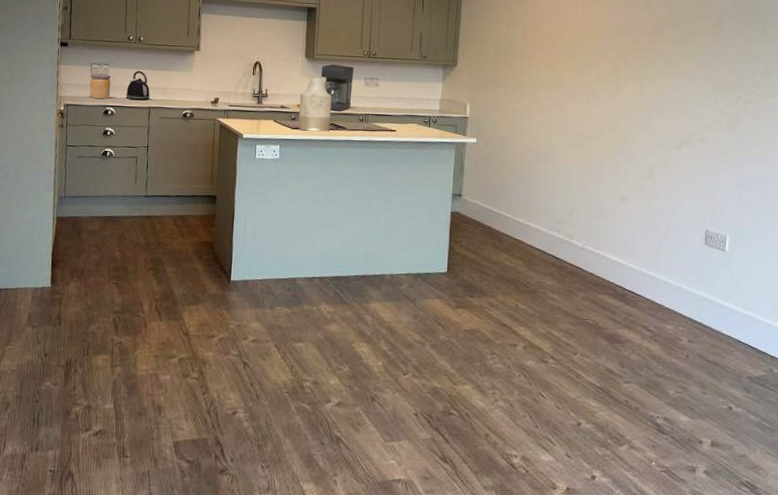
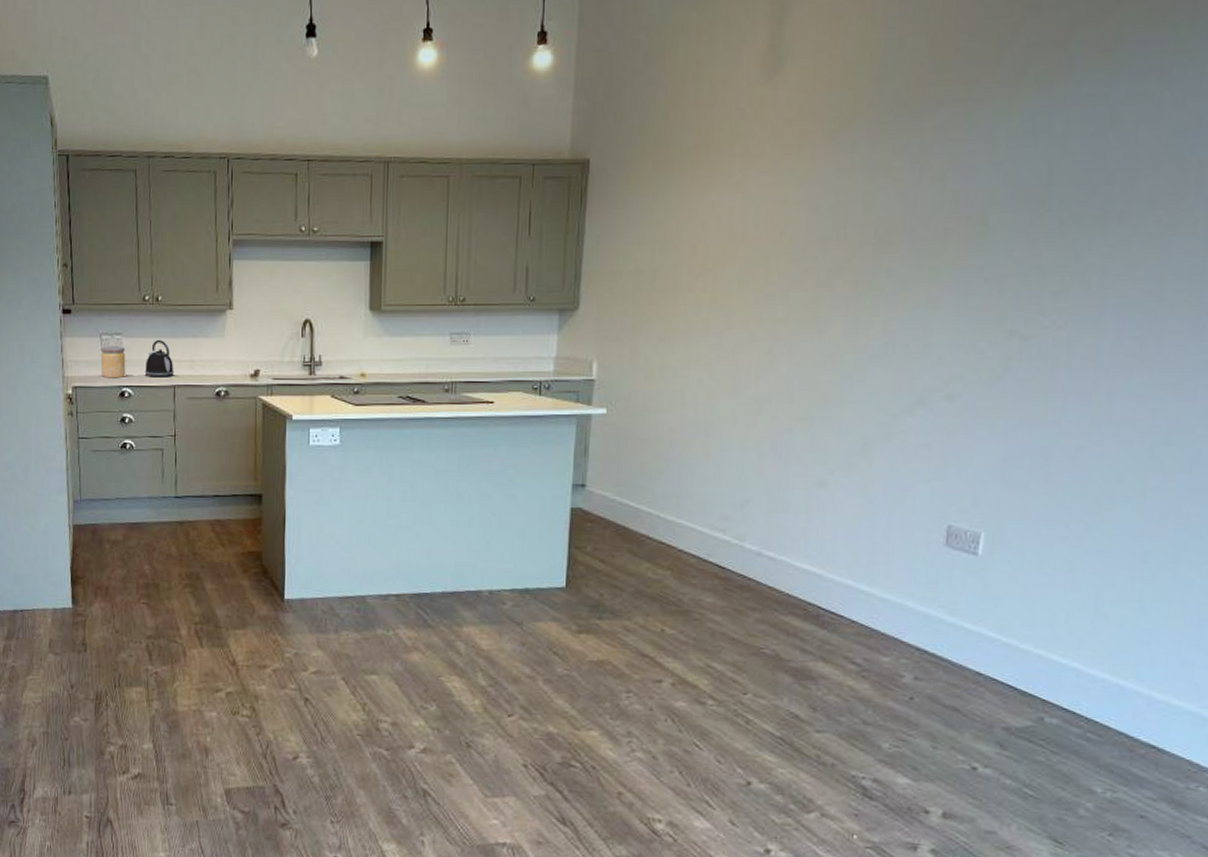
vase: present [298,78,332,132] -> none [363,338,407,408]
coffee maker: present [321,64,354,111] -> none [391,317,435,379]

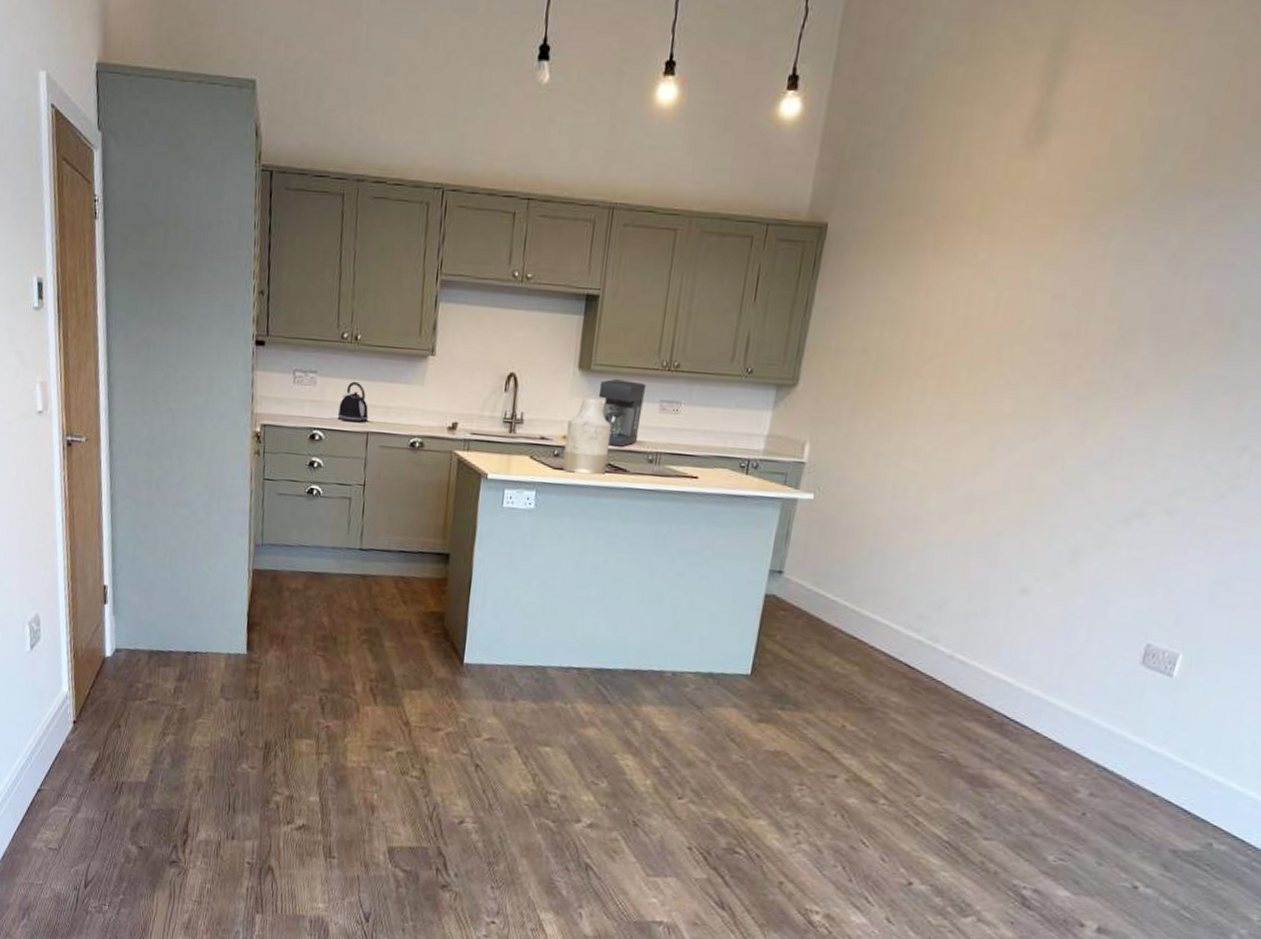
jar: present [100,346,126,379] -> none [292,383,319,420]
vase: none [363,338,407,408] -> present [562,399,612,476]
coffee maker: none [391,317,435,379] -> present [598,379,646,447]

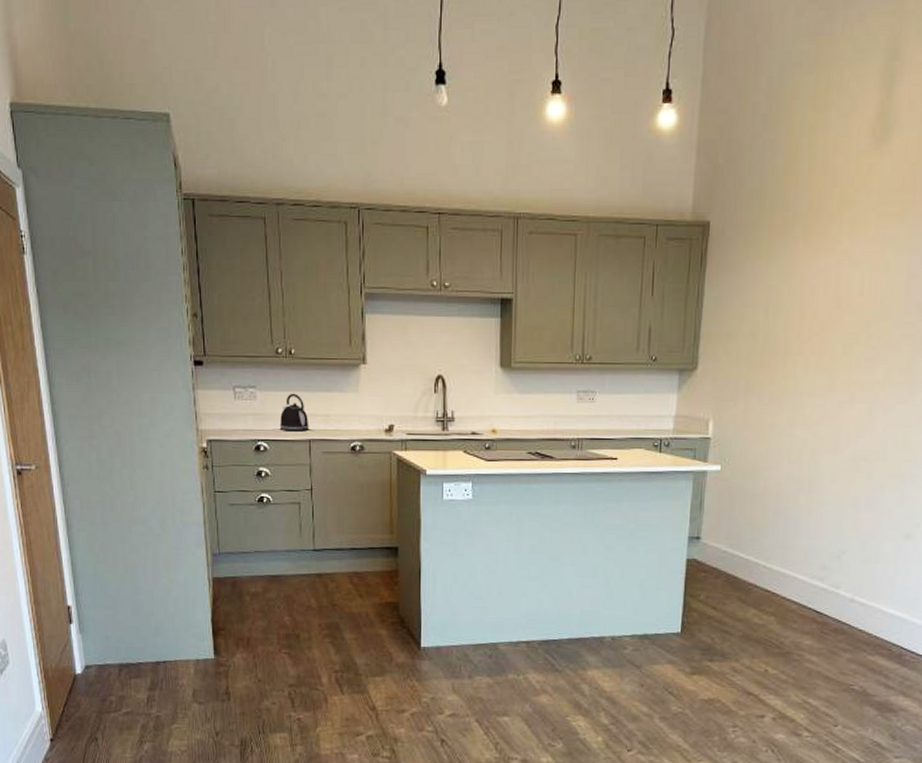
vase: present [562,399,612,476] -> none [494,394,536,464]
coffee maker: present [598,379,646,447] -> none [520,375,562,436]

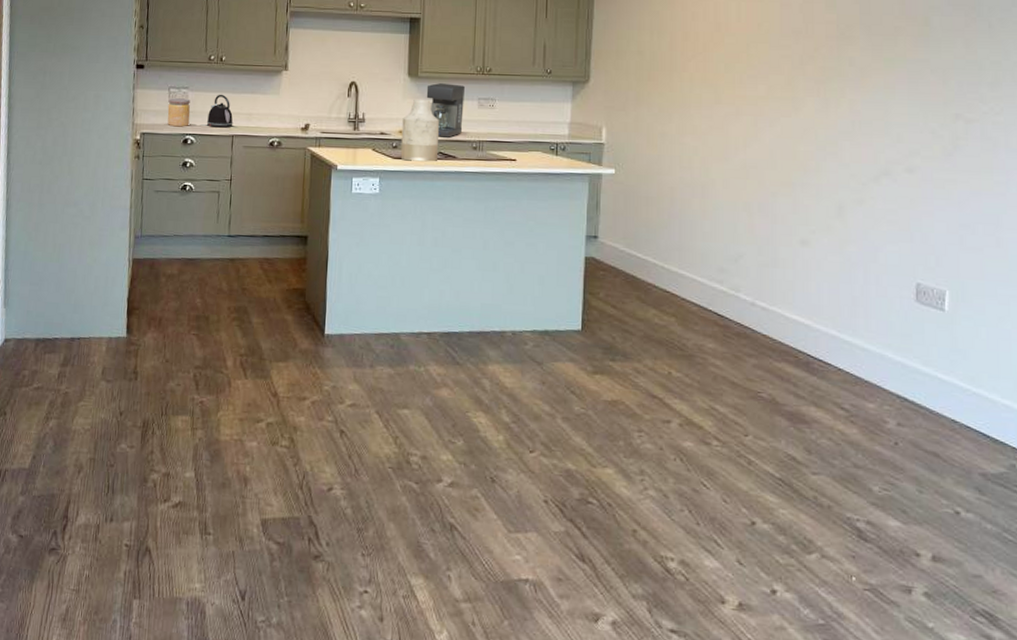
jar: none [234,399,261,432] -> present [167,98,191,127]
vase: none [494,394,536,464] -> present [400,100,440,162]
coffee maker: none [520,375,562,436] -> present [426,83,465,138]

